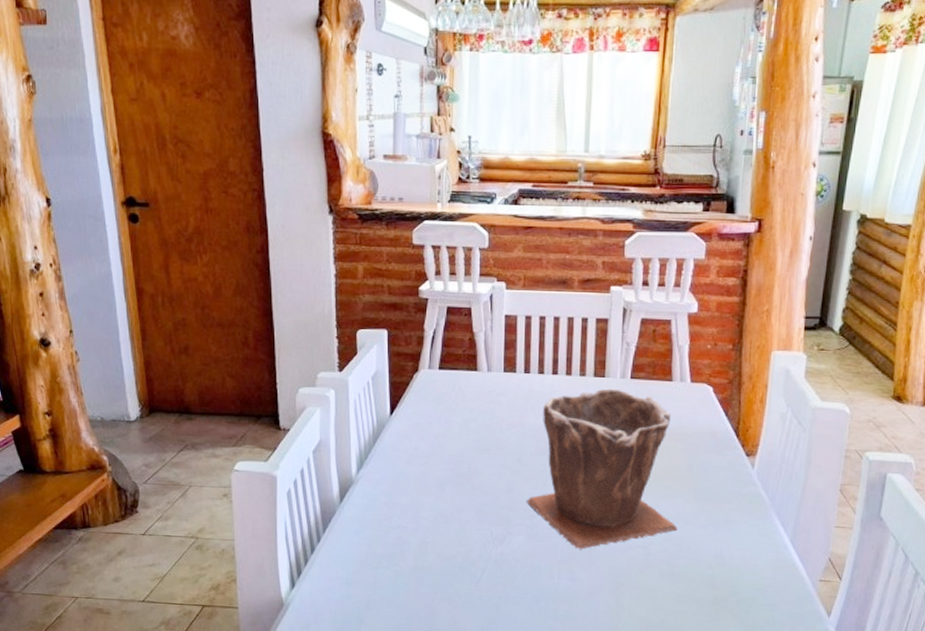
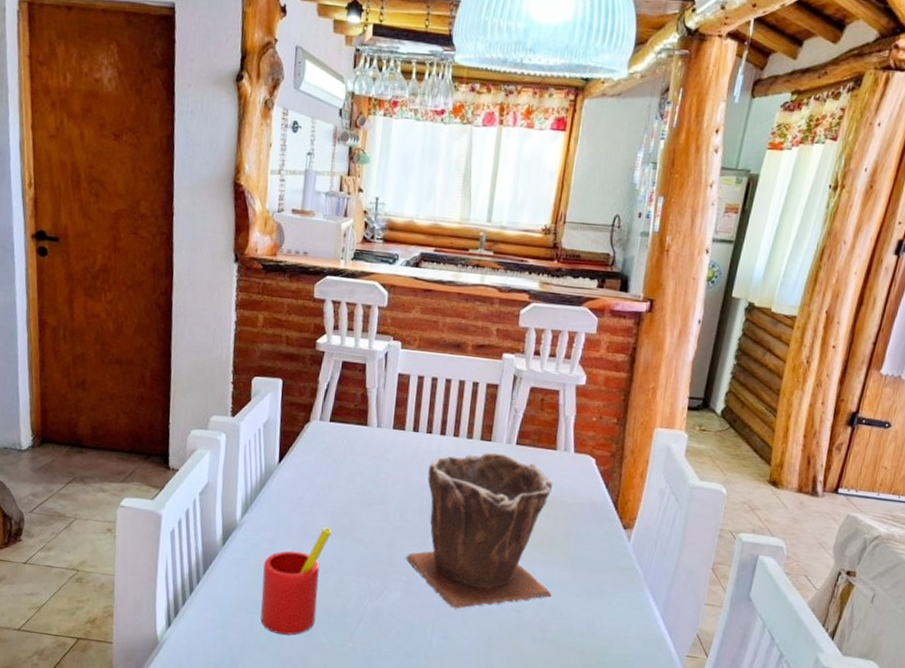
straw: none [383,475,450,588] -> present [260,526,332,635]

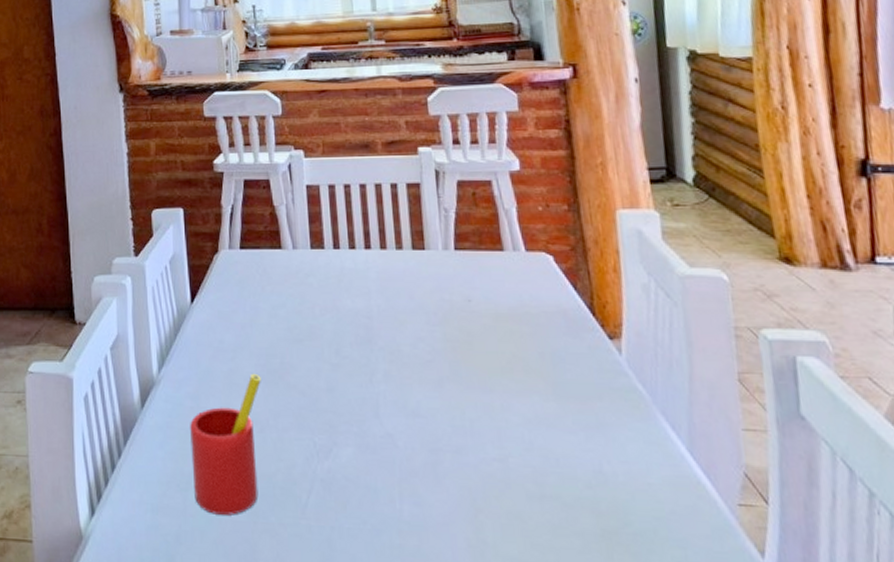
plant pot: present [406,452,553,609] -> none [352,262,540,464]

